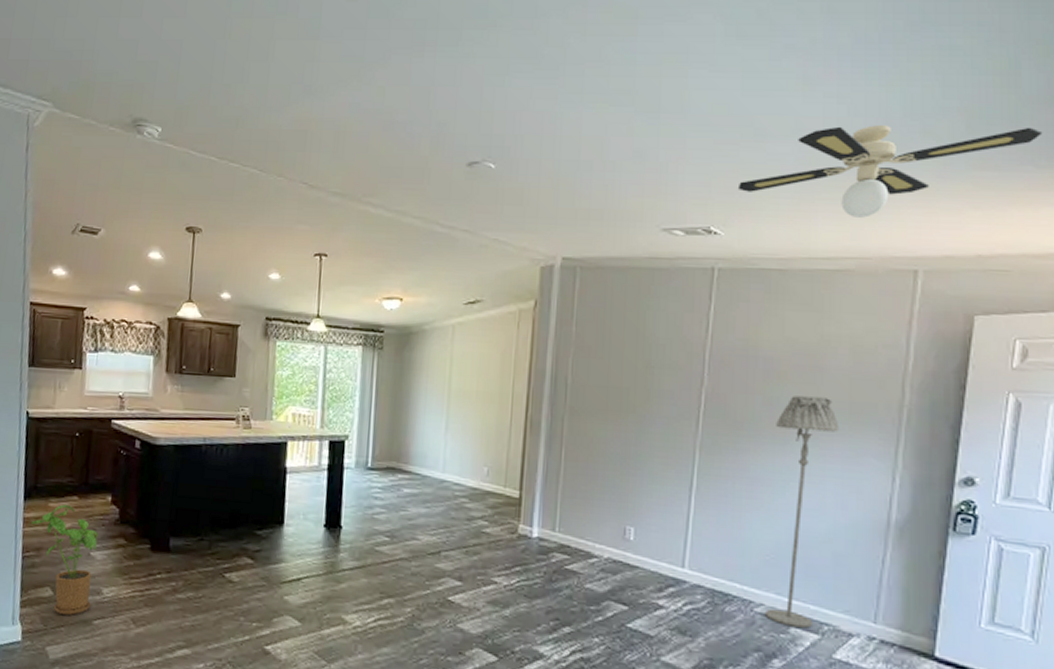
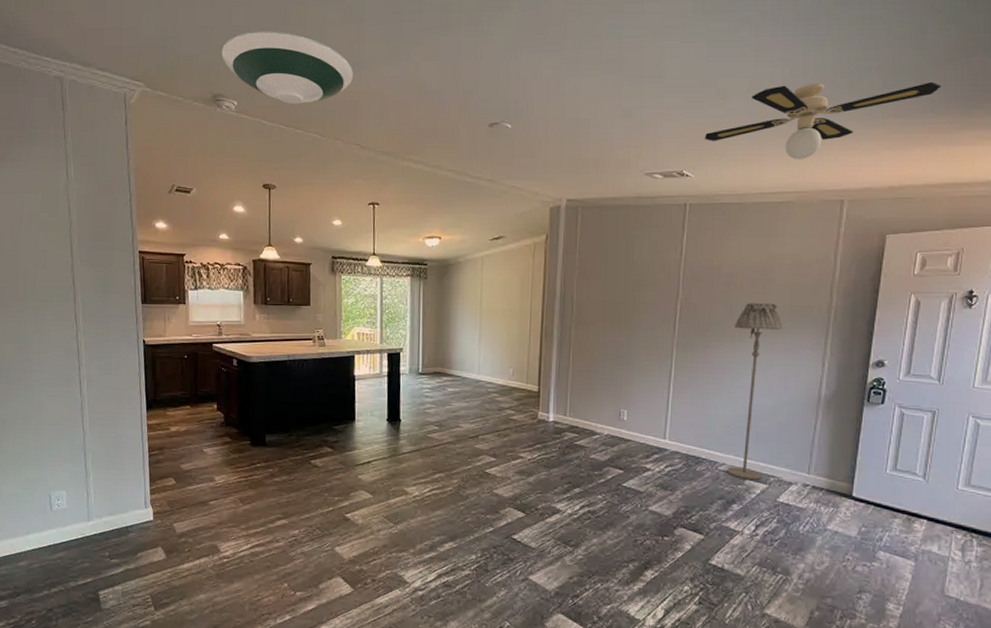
house plant: present [31,504,99,615] -> none [154,412,209,498]
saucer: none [146,46,304,134] -> present [221,31,353,105]

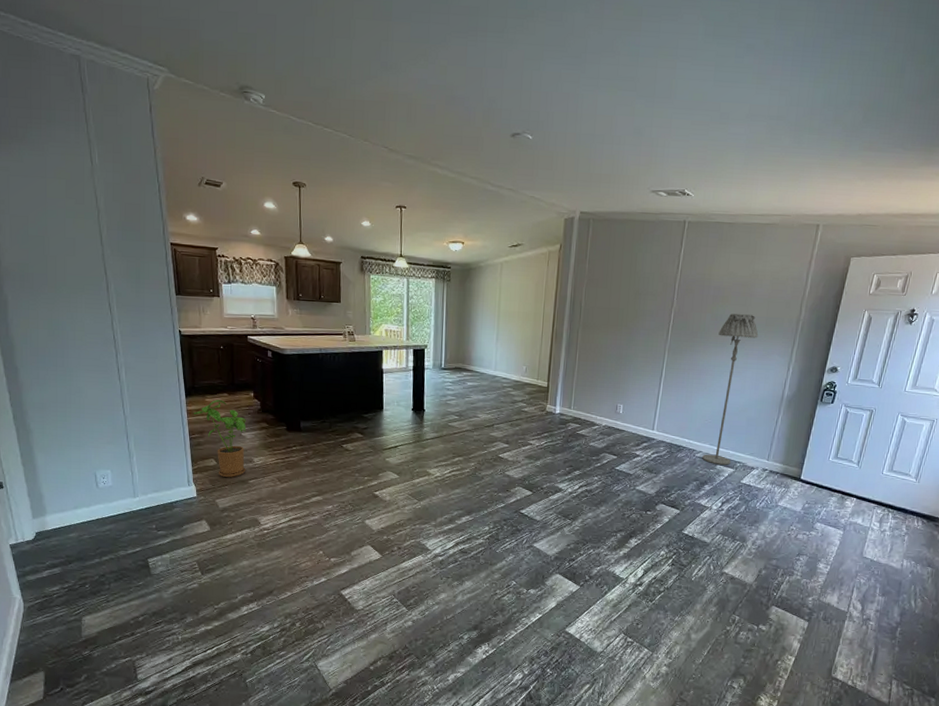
house plant: none [154,412,209,498] -> present [194,399,247,477]
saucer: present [221,31,353,105] -> none [247,21,381,103]
ceiling fan: present [704,81,942,159] -> none [705,113,912,185]

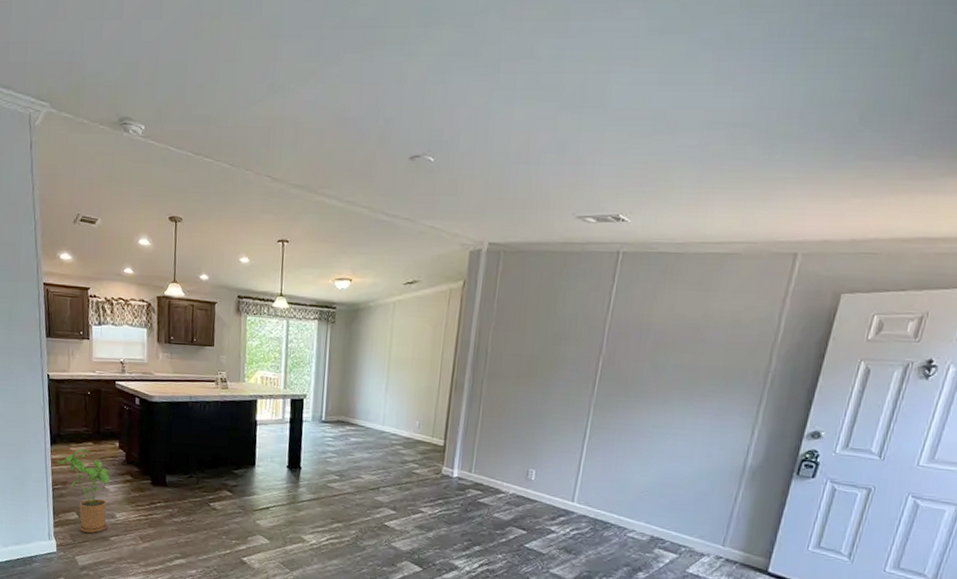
floor lamp: present [702,313,759,465] -> none [636,363,713,549]

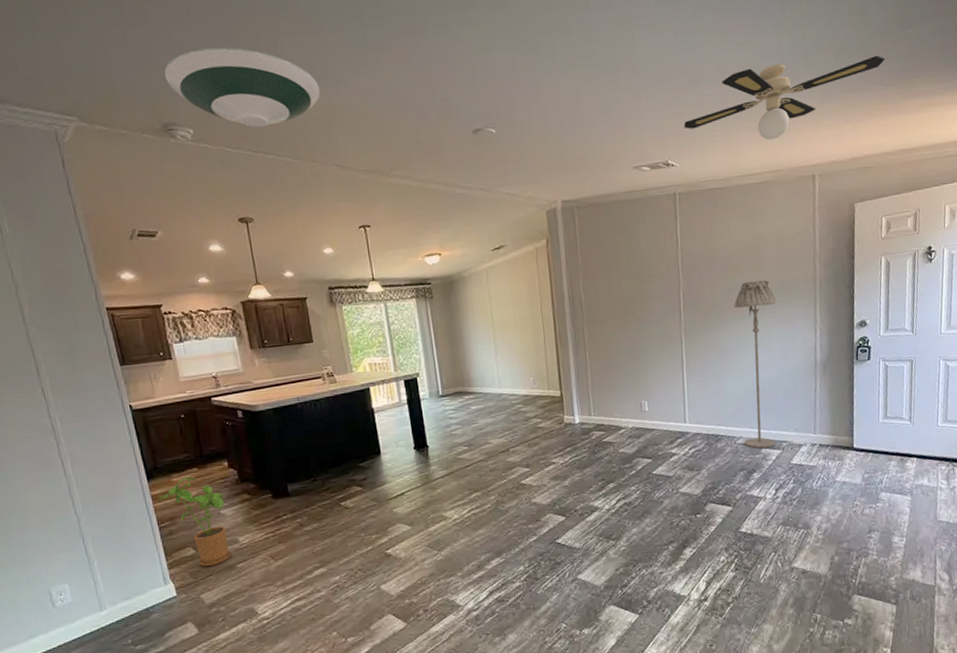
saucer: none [129,47,267,131] -> present [164,47,320,128]
floor lamp: none [636,363,713,549] -> present [734,279,777,449]
ceiling fan: none [646,118,930,206] -> present [683,55,886,140]

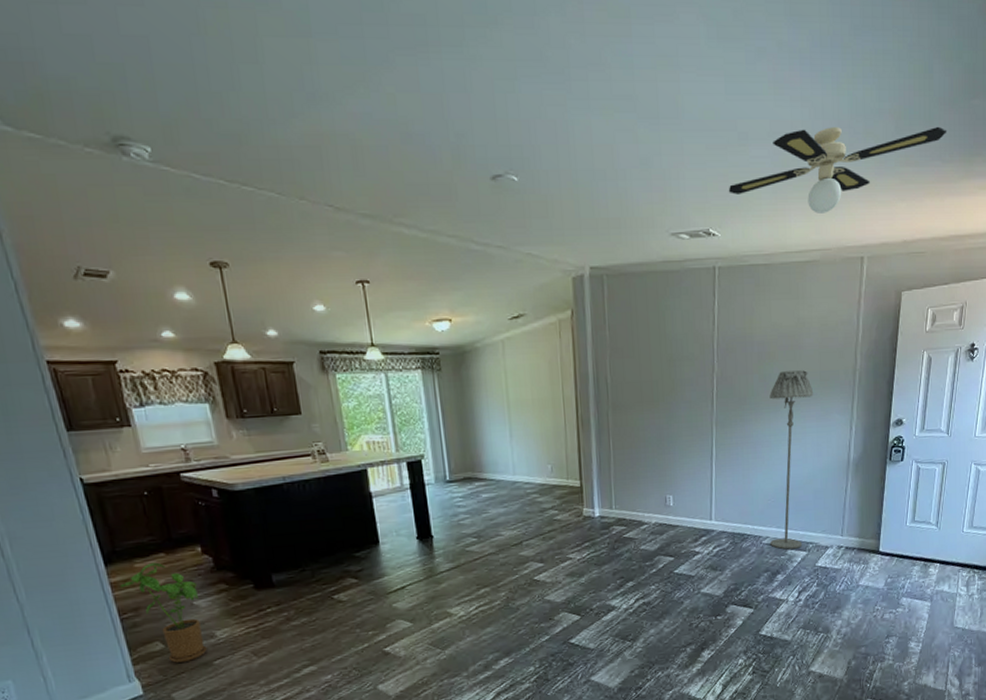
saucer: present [164,47,320,128] -> none [111,44,310,152]

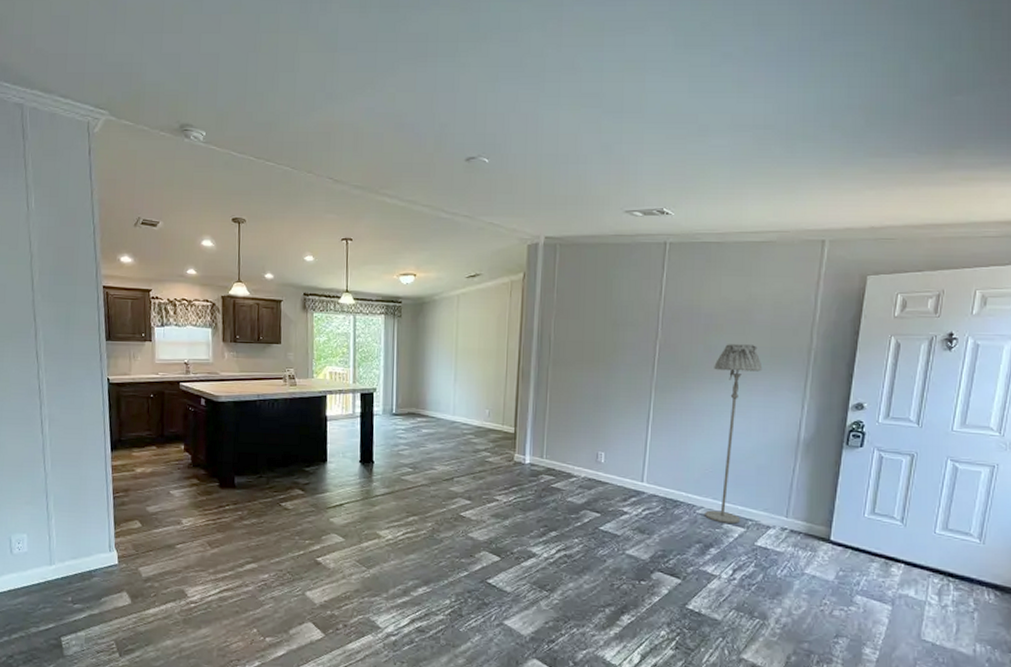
house plant: present [120,562,207,663] -> none [119,453,176,542]
ceiling fan: present [728,126,947,214] -> none [685,120,925,198]

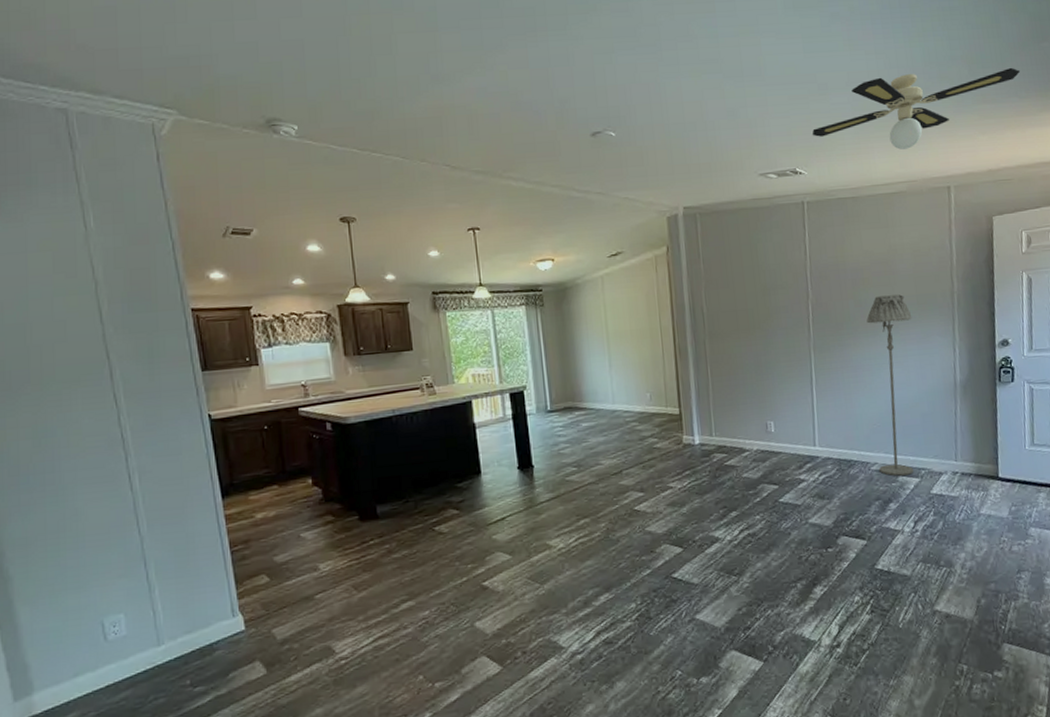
ceiling fan: none [685,120,925,198] -> present [812,67,1021,150]

